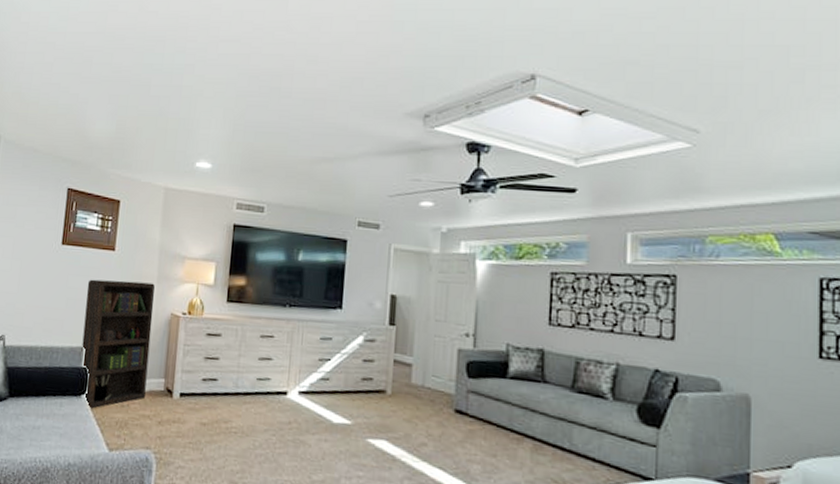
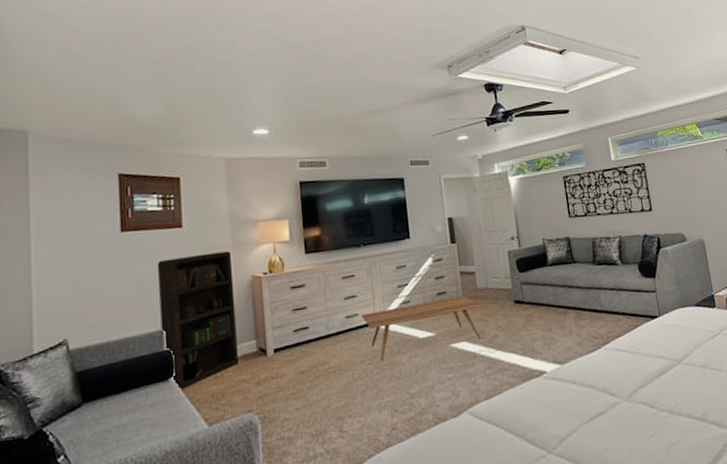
coffee table: none [274,380,417,443] -> present [362,296,485,362]

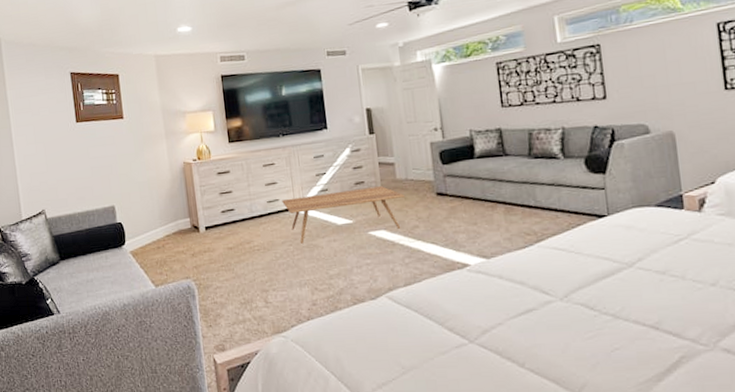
bookcase: present [157,251,238,390] -> none [106,140,176,256]

